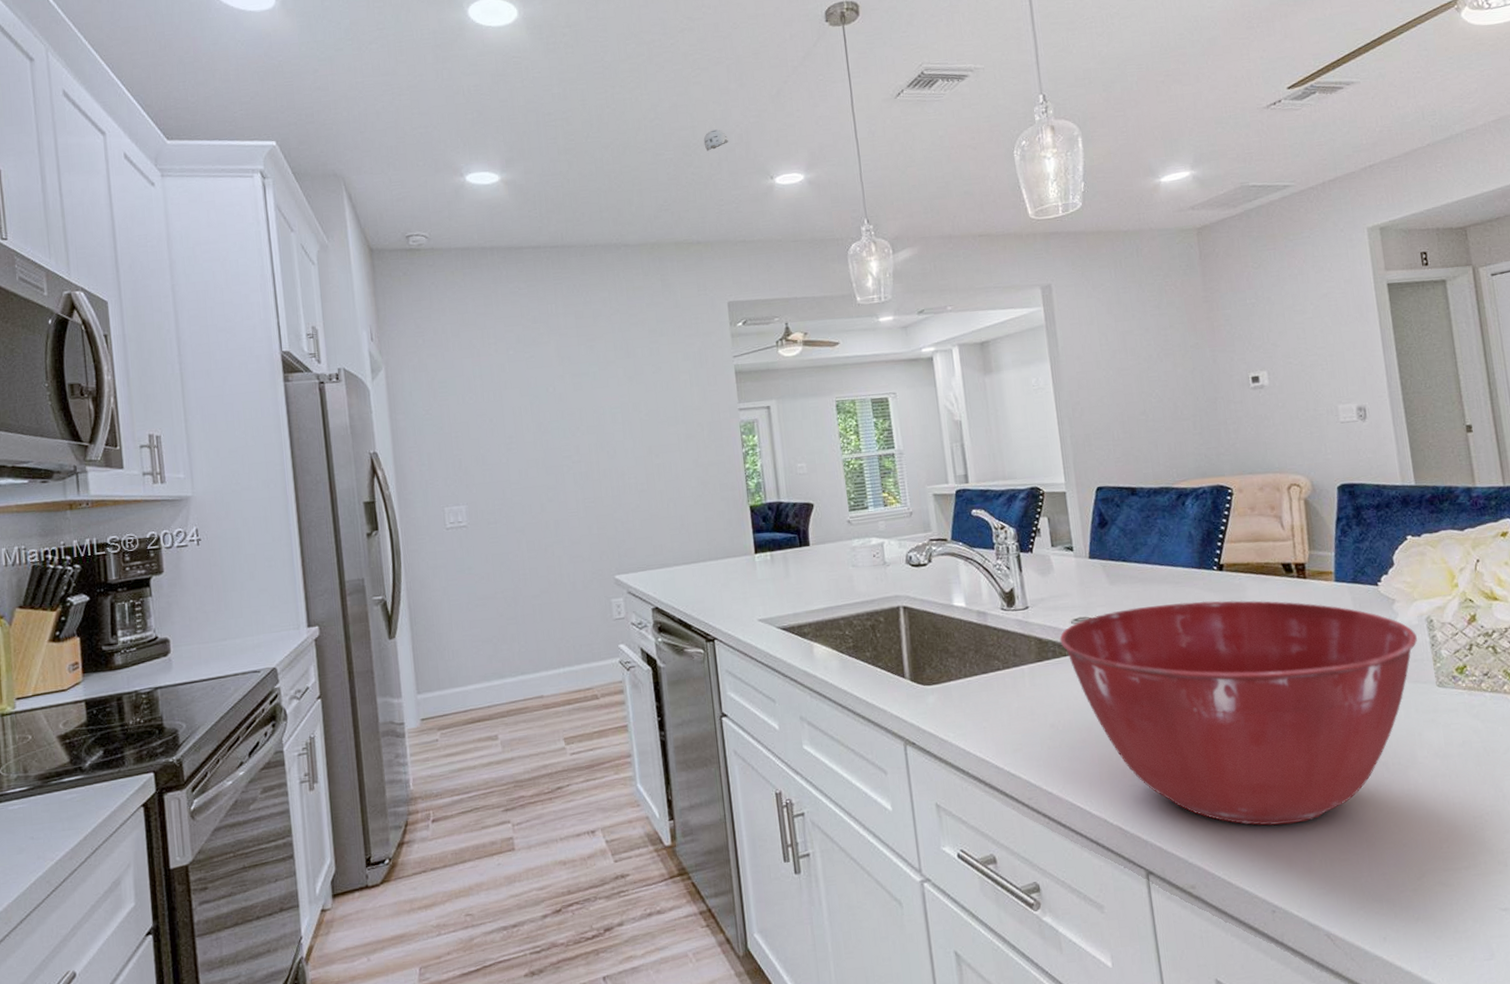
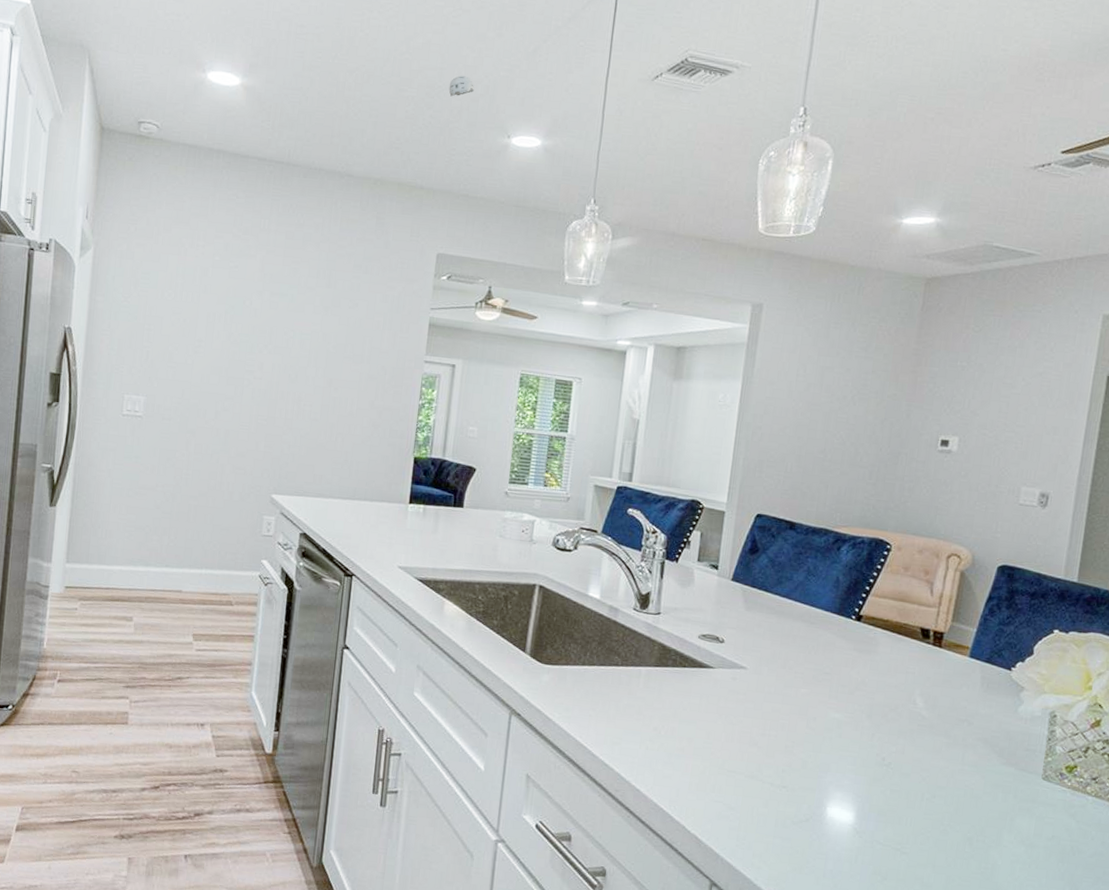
mixing bowl: present [1059,600,1417,825] -> none [683,636,1036,873]

